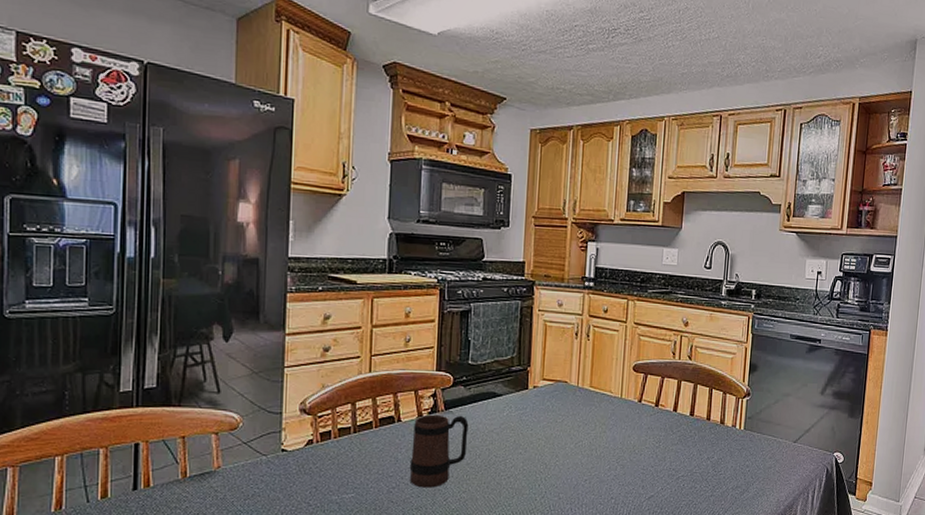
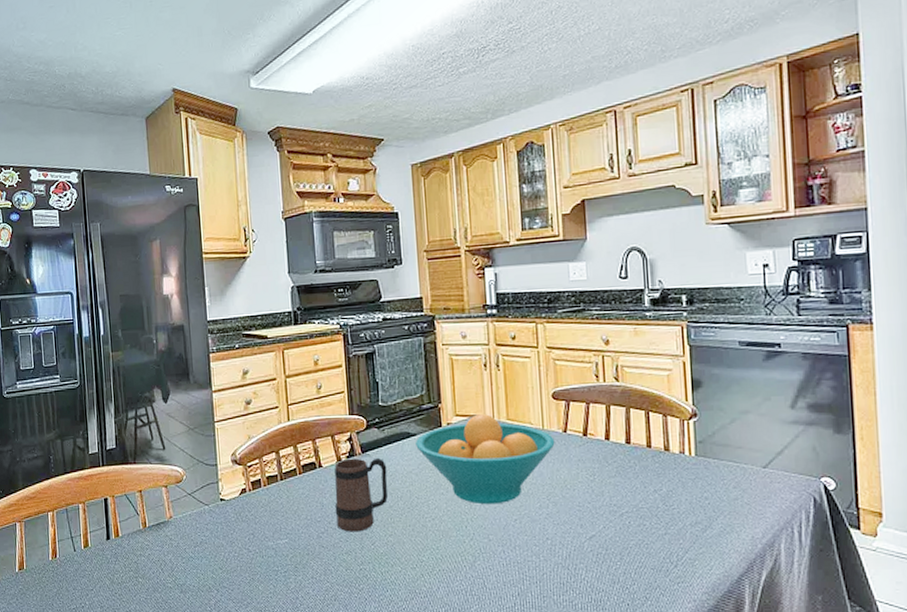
fruit bowl: none [500,380,630,465] -> present [416,414,555,505]

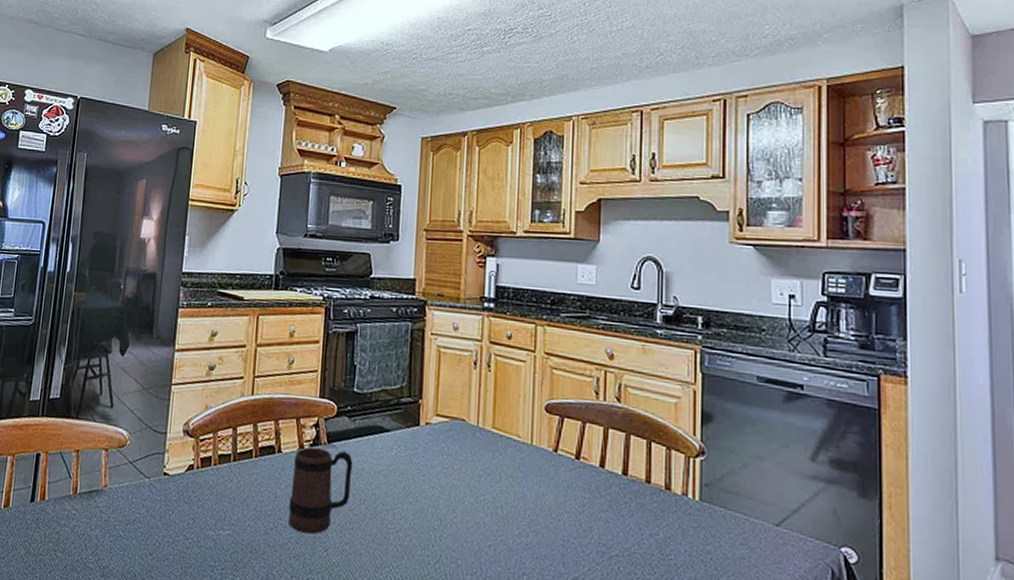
fruit bowl: present [416,414,555,505] -> none [388,417,543,525]

